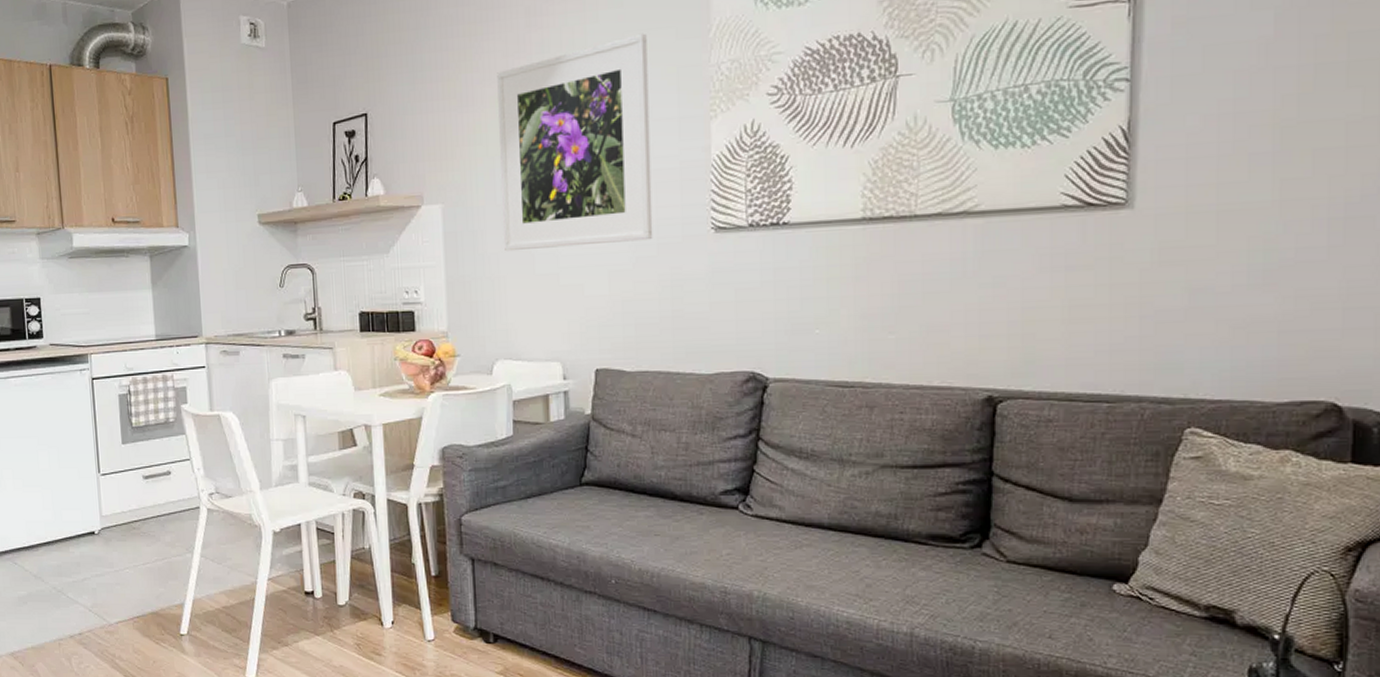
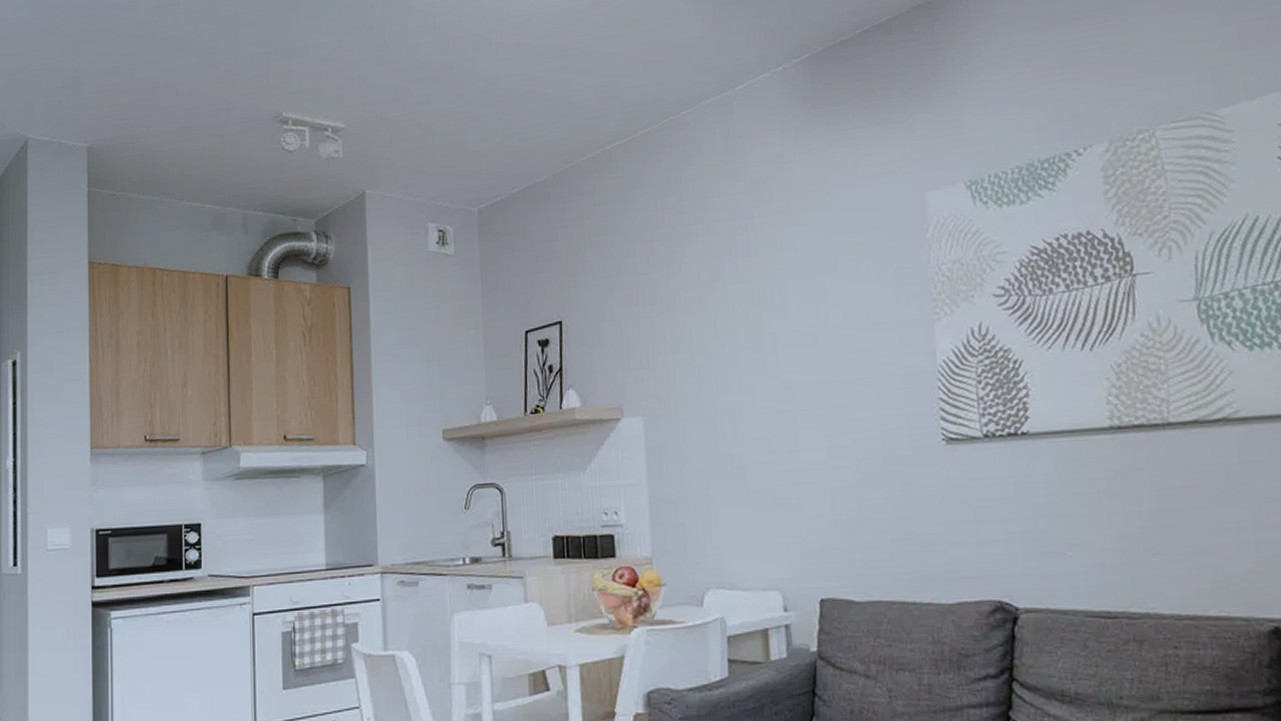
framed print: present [497,33,653,252] -> none [701,234,878,468]

